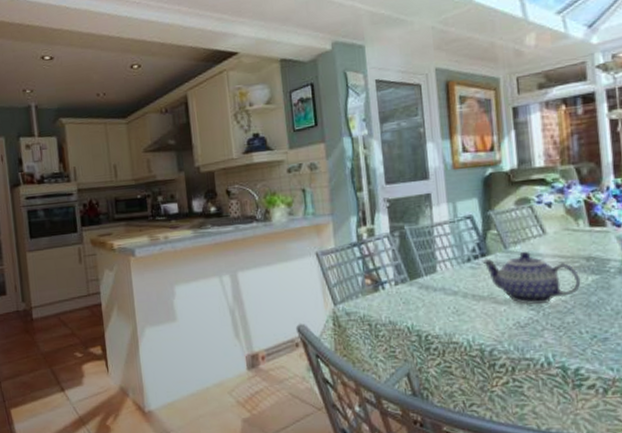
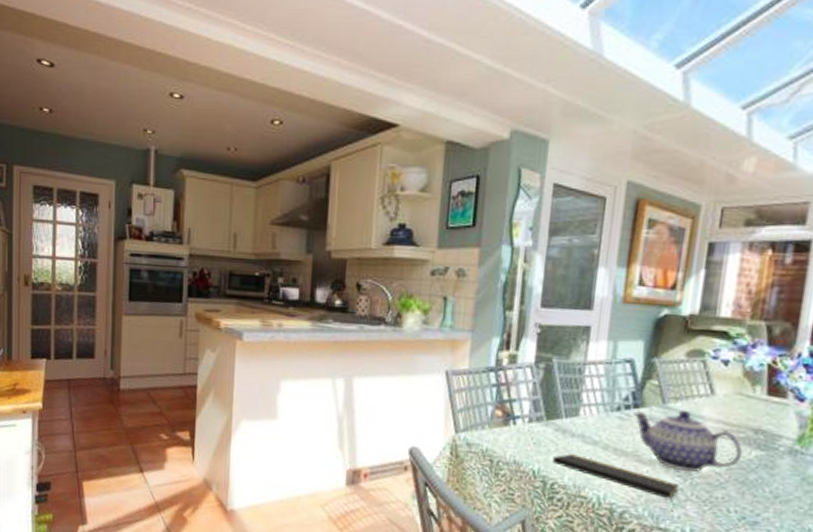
notepad: none [422,306,536,342] -> present [553,454,680,512]

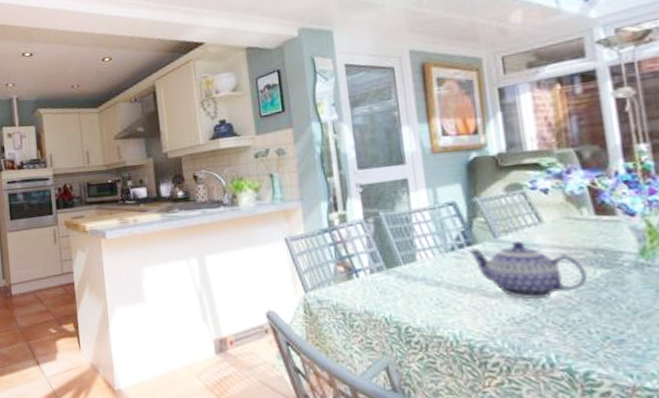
notepad: present [553,454,680,512] -> none [401,297,534,341]

